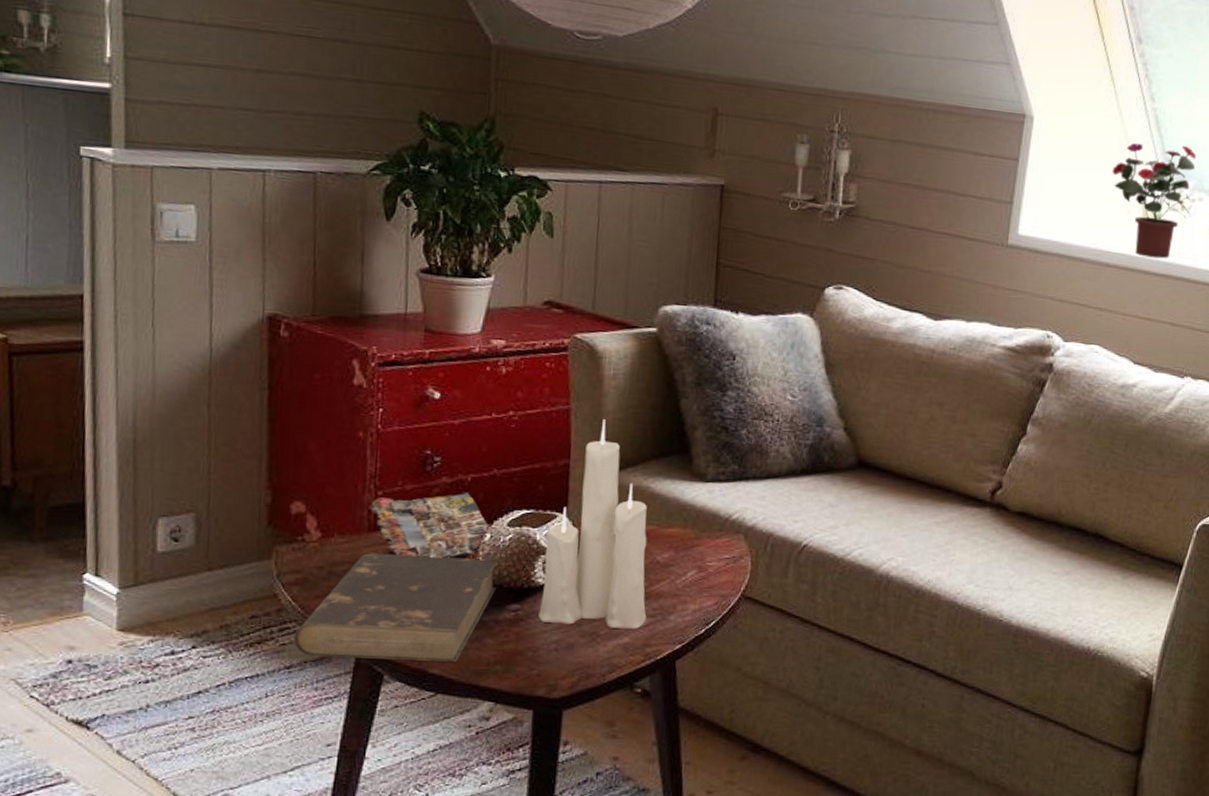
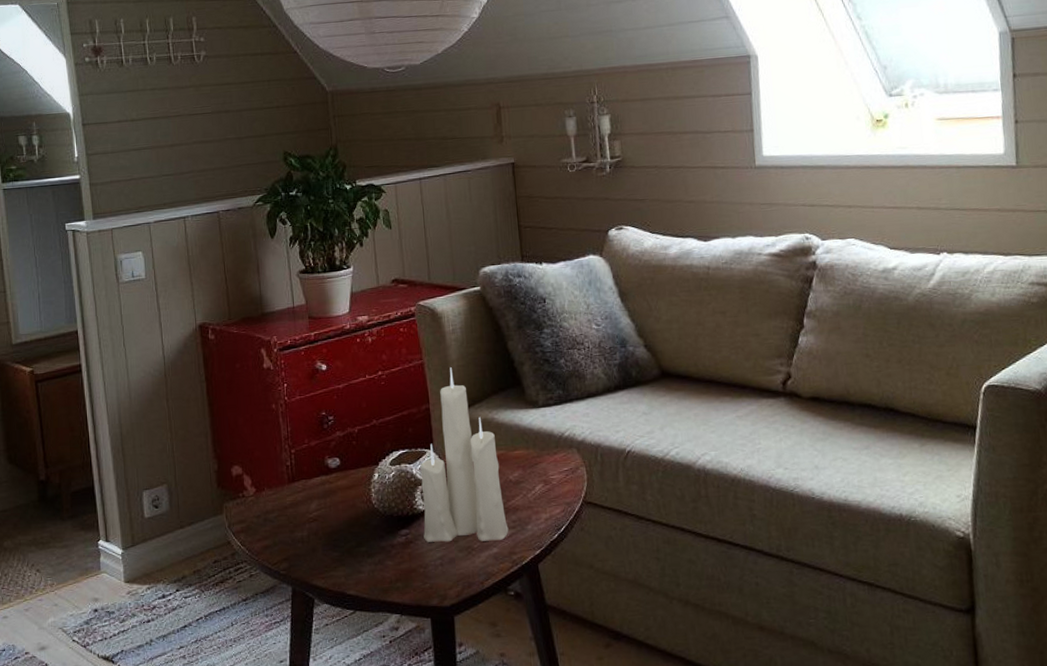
book: present [293,553,498,663] -> none [246,494,388,589]
magazine: present [371,492,491,560] -> none [288,441,378,500]
potted flower: present [1112,143,1197,259] -> none [835,51,916,154]

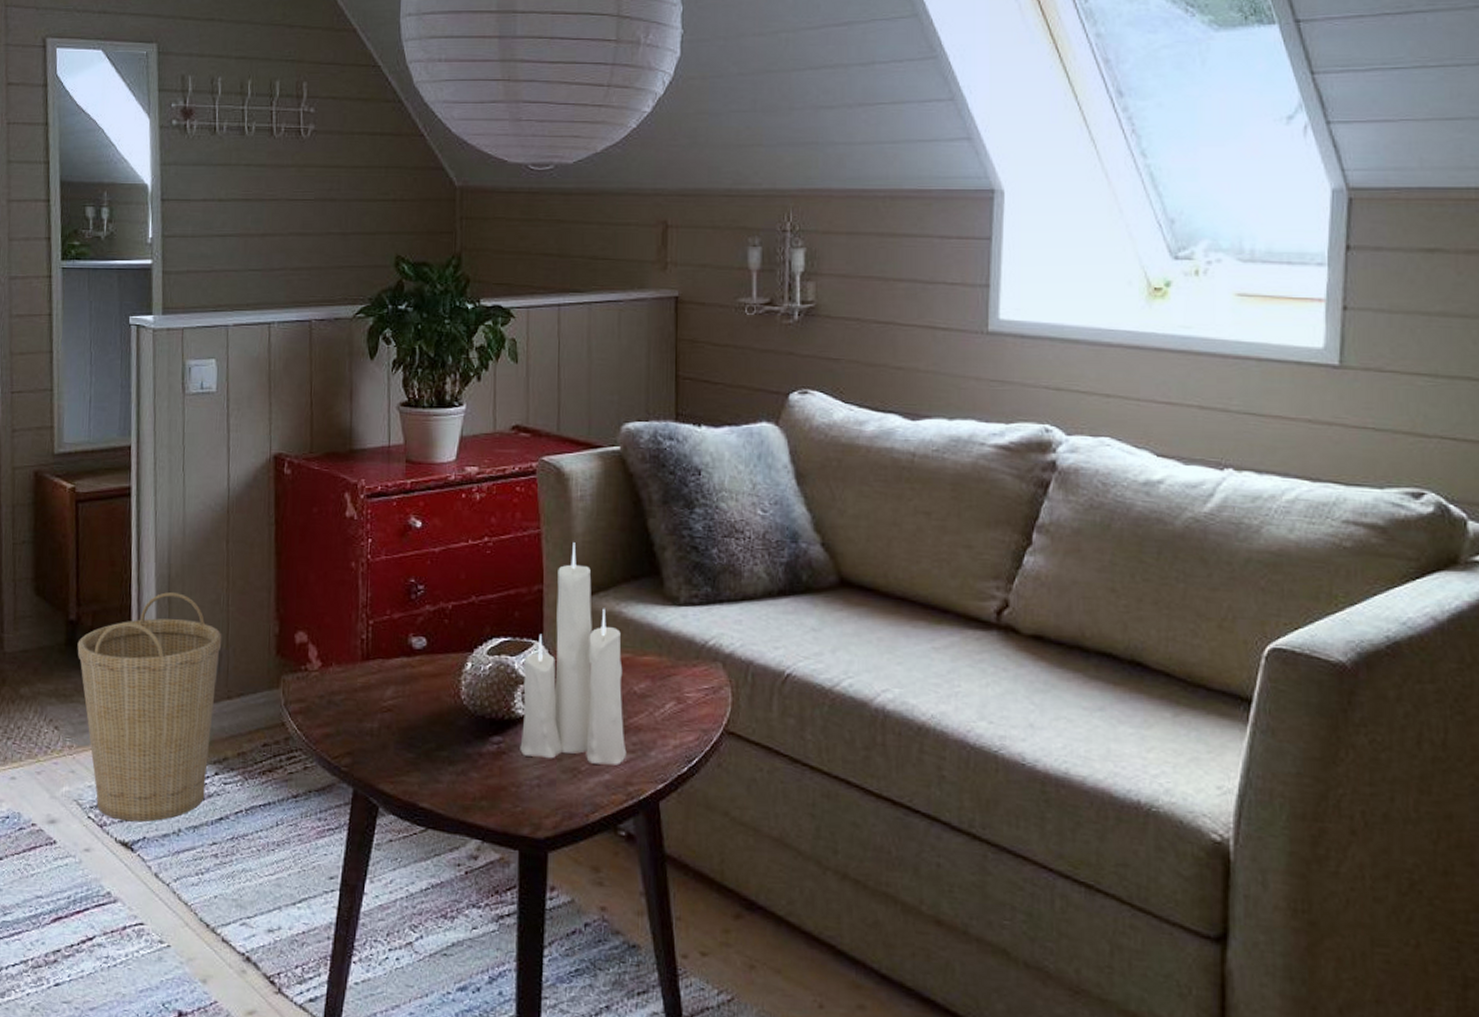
basket: none [49,447,171,640] -> present [77,592,222,822]

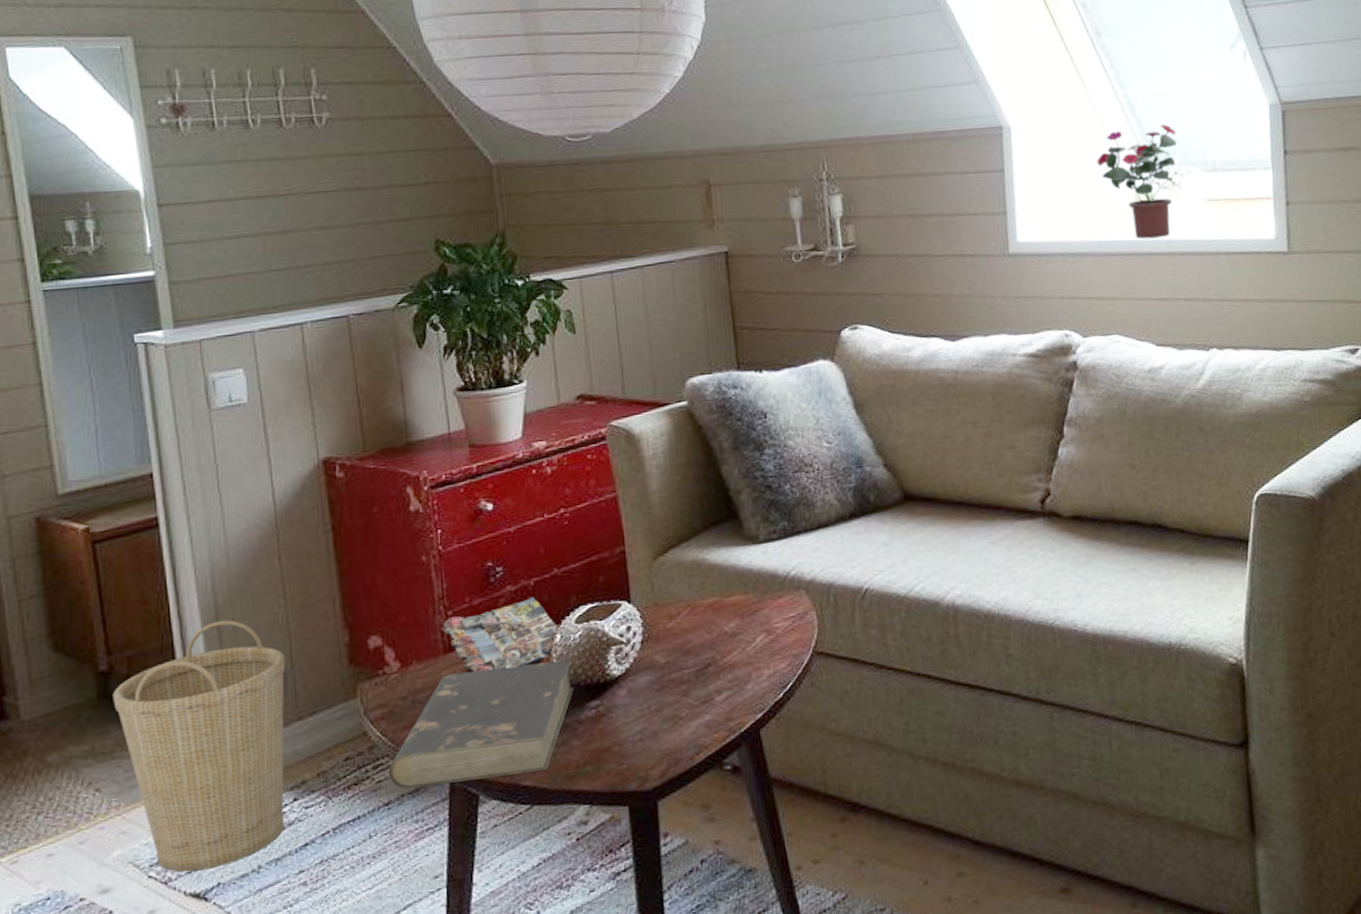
book: none [299,682,479,797] -> present [388,659,574,789]
magazine: none [363,620,472,689] -> present [443,596,560,673]
candle: present [520,542,627,766] -> none [613,500,724,714]
potted flower: none [1104,202,1208,333] -> present [1096,124,1183,240]

